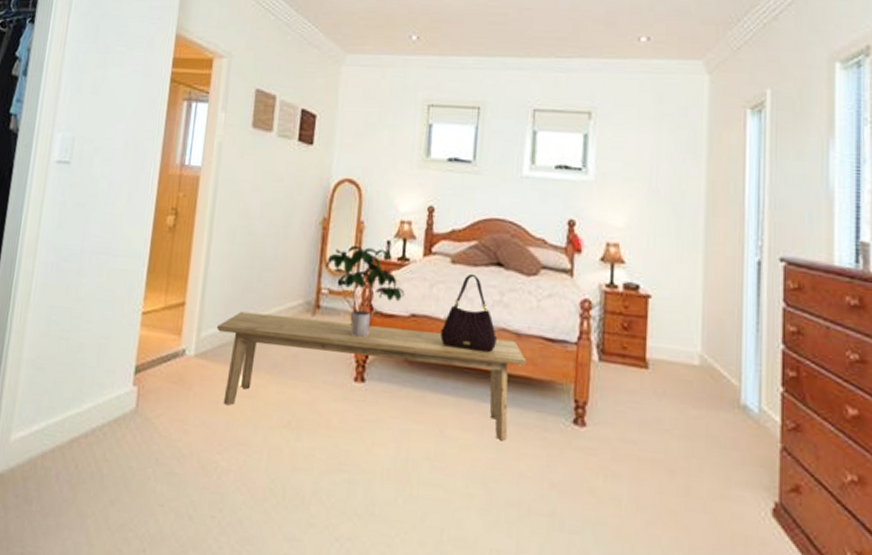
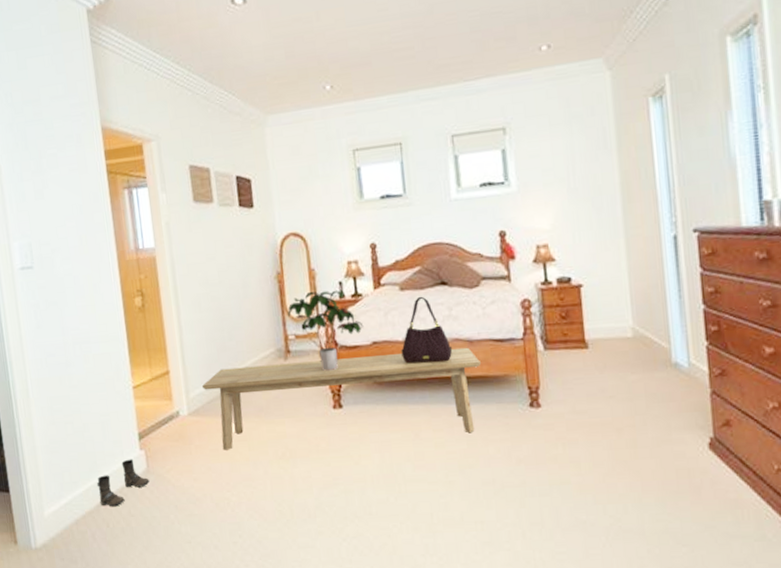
boots: none [74,393,135,446] -> present [96,459,150,507]

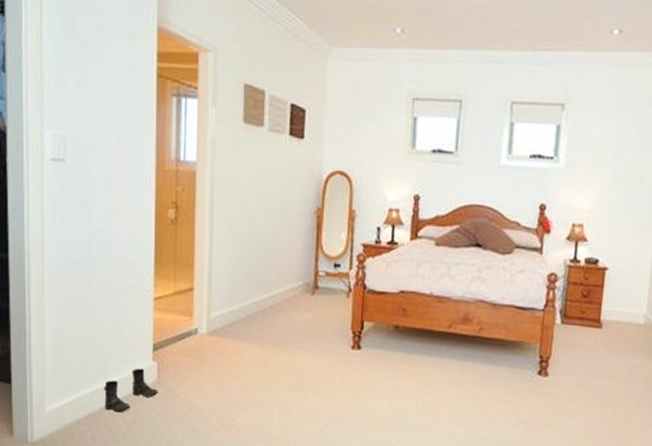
bench: present [202,347,481,450] -> none [225,294,500,391]
potted plant: present [288,290,364,371] -> none [322,231,395,312]
handbag: present [400,296,453,364] -> none [425,254,476,321]

